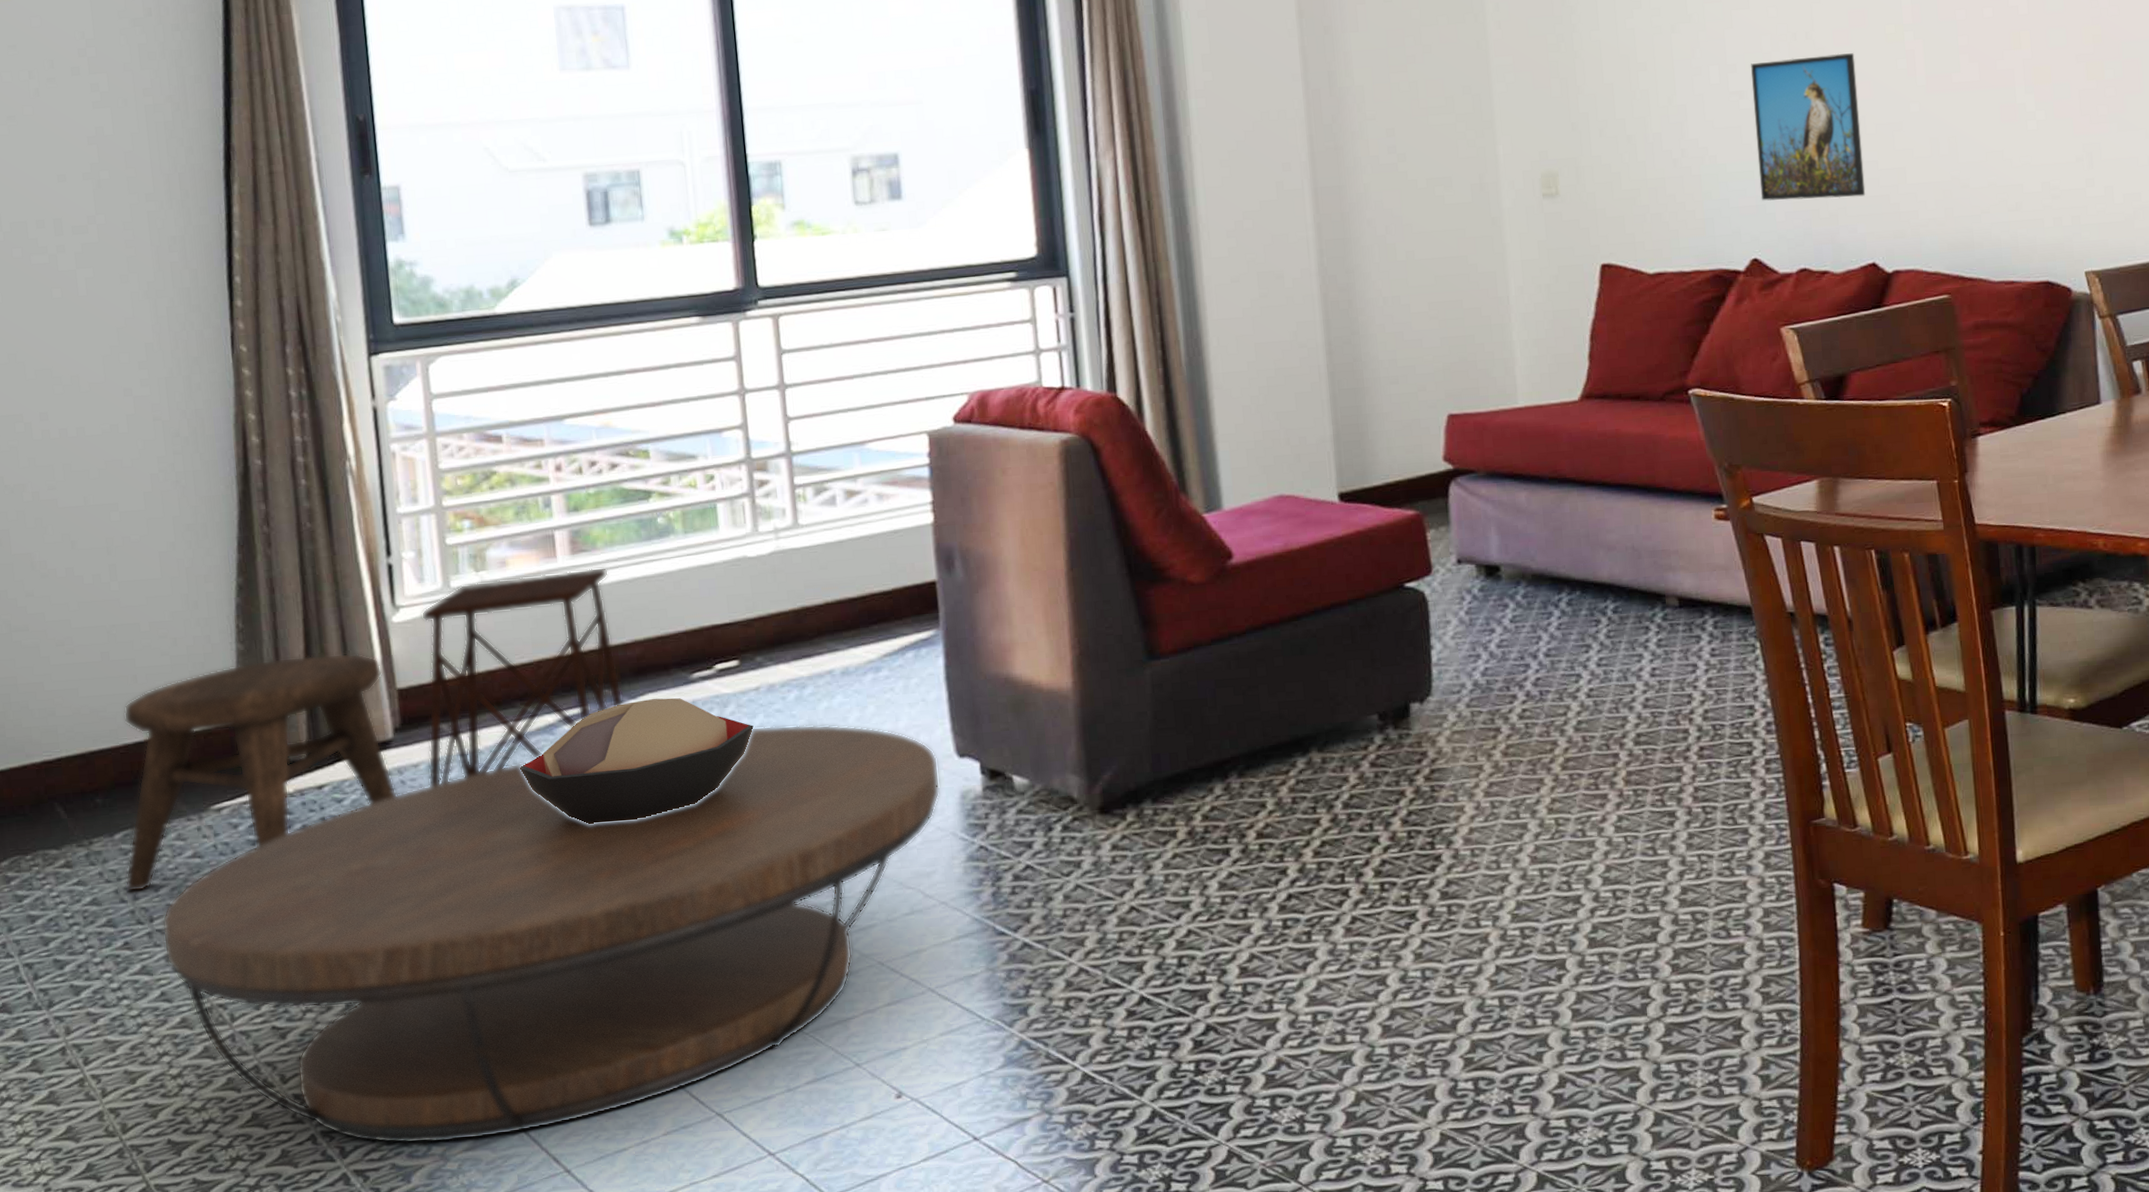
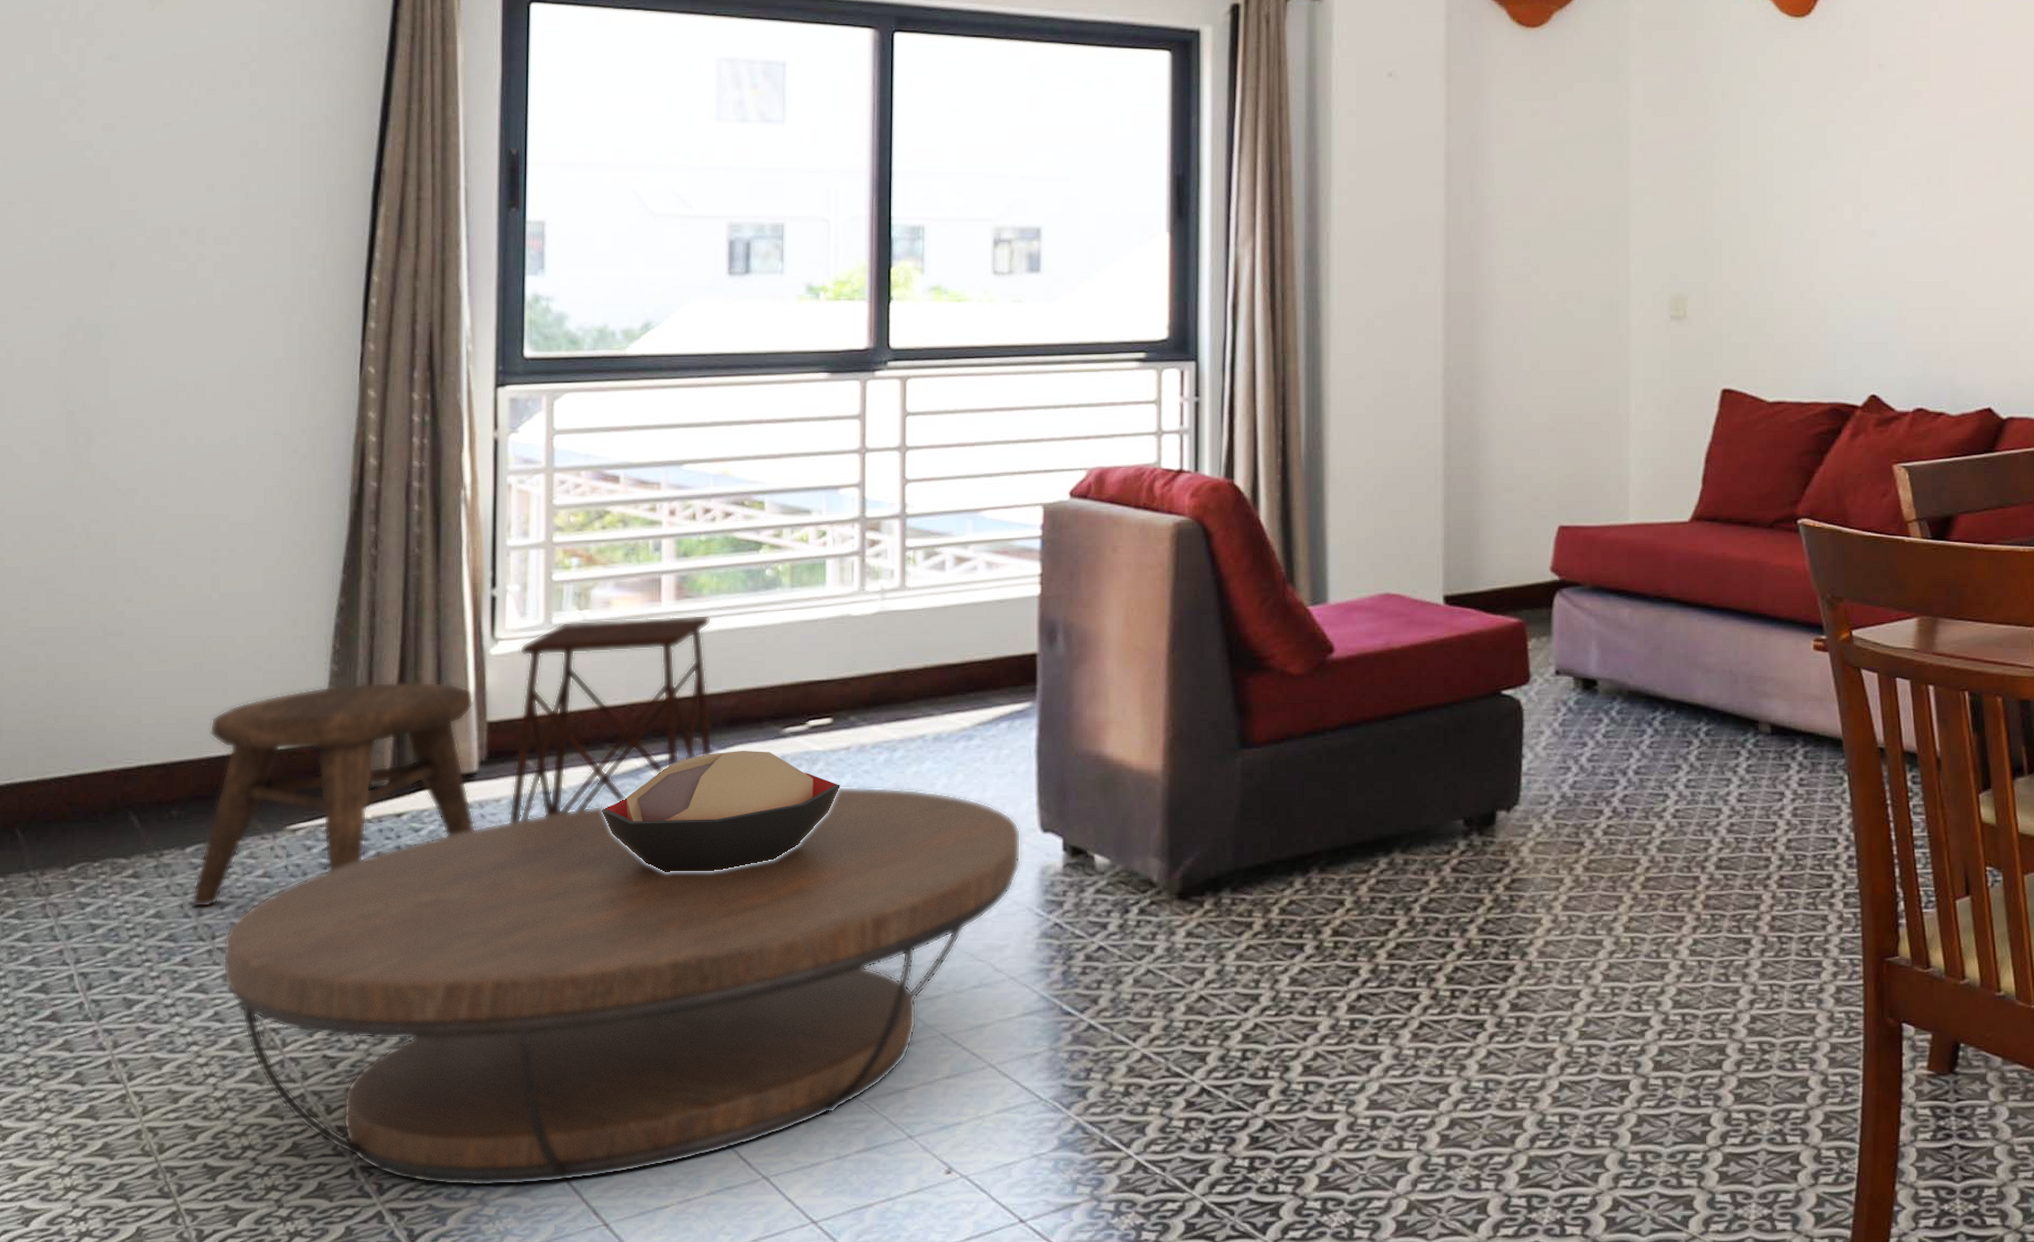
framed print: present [1750,53,1866,201] -> none [1883,200,1987,342]

